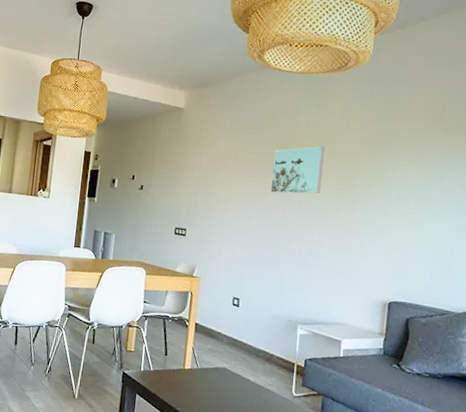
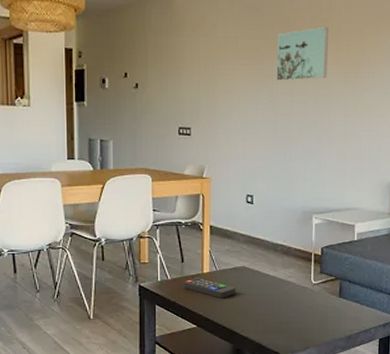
remote control: none [165,373,215,397] -> present [184,278,236,298]

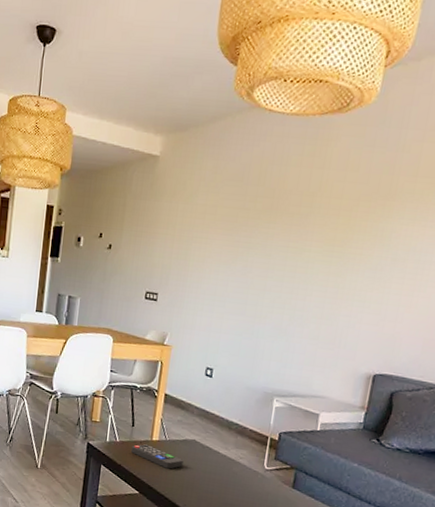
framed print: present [276,26,329,81] -> none [252,201,316,256]

